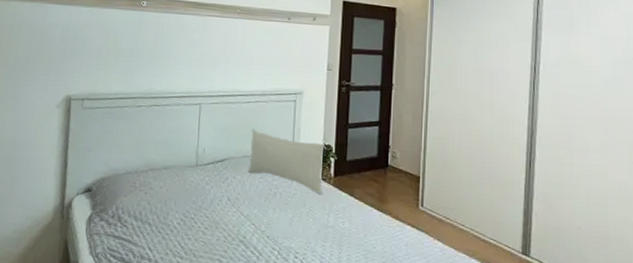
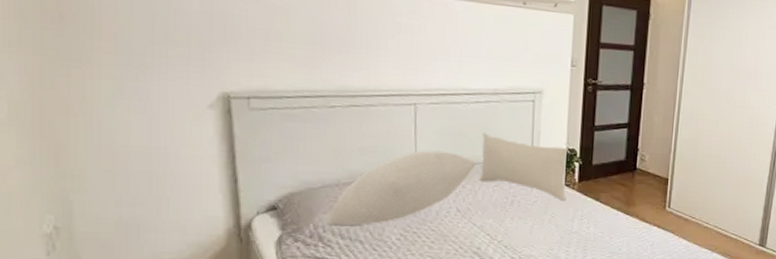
pillow: none [125,143,246,210] -> present [326,150,477,227]

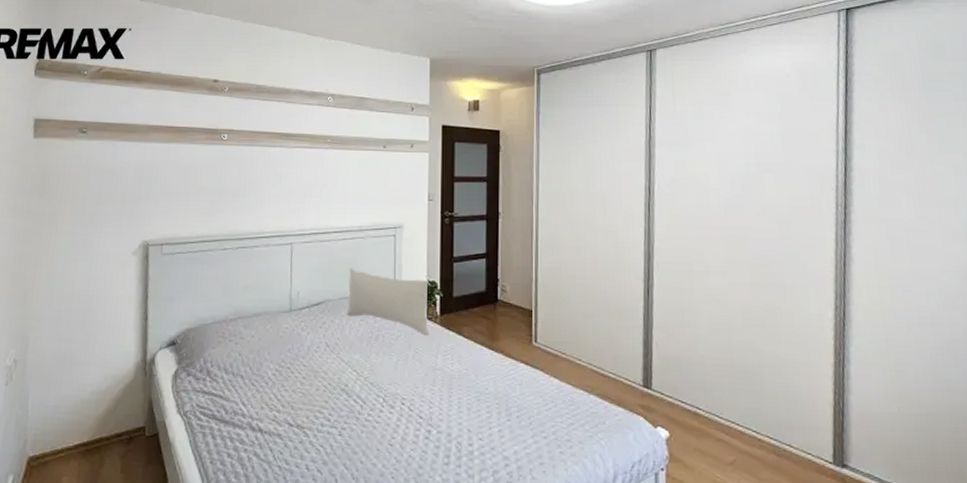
pillow: present [326,150,477,227] -> none [214,286,344,361]

